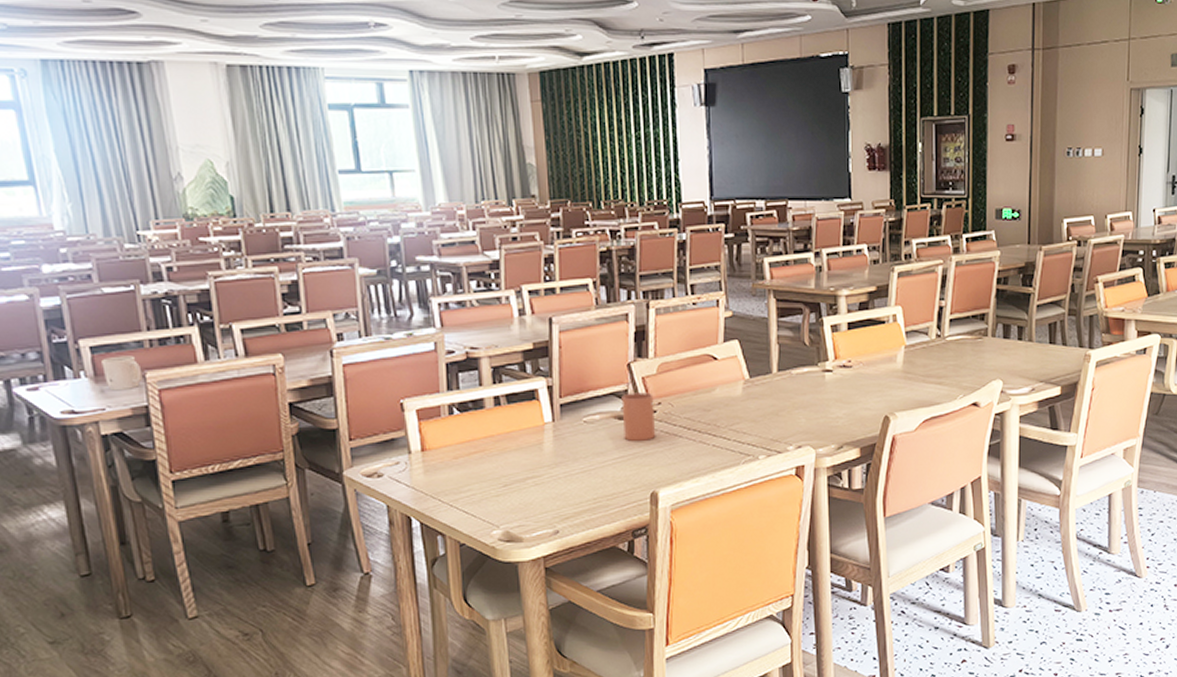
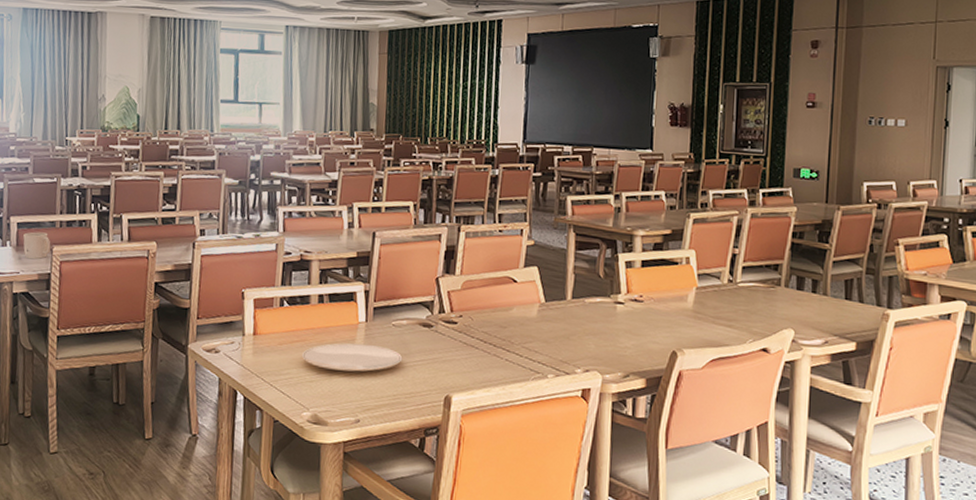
plate: none [482,446,600,480] -> present [301,343,403,372]
cup: present [621,392,656,442] -> none [426,304,456,349]

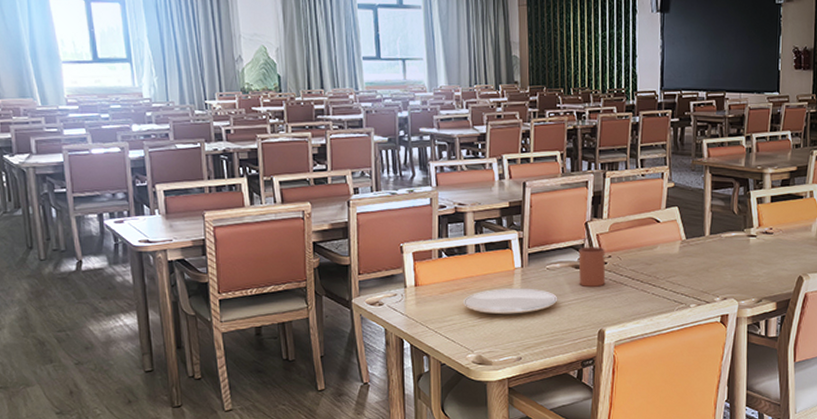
mug: present [23,232,51,260] -> none [172,198,202,226]
cup: none [426,304,456,349] -> present [578,247,606,288]

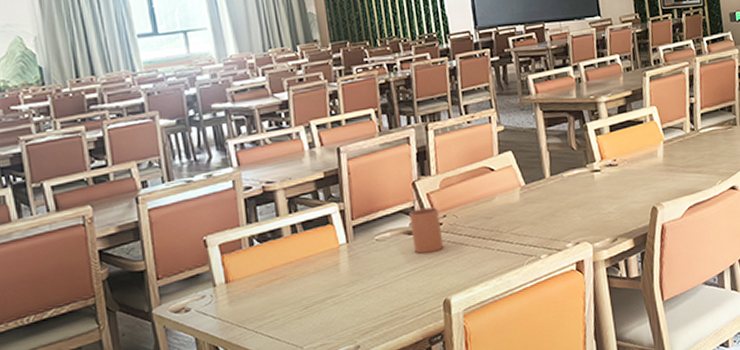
plate: present [462,287,558,314] -> none [283,264,393,302]

